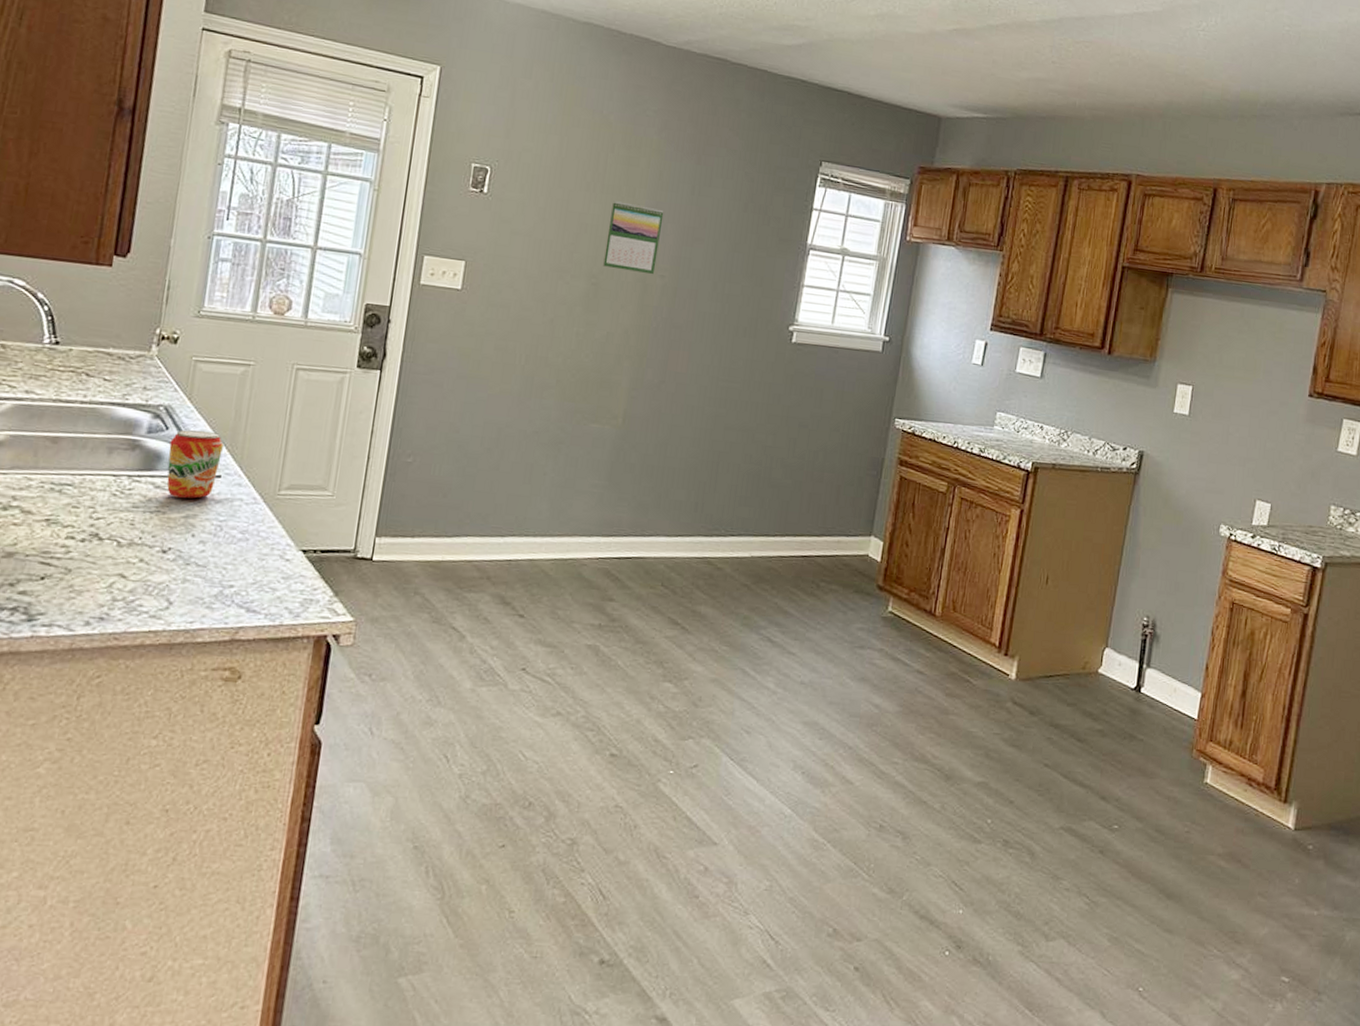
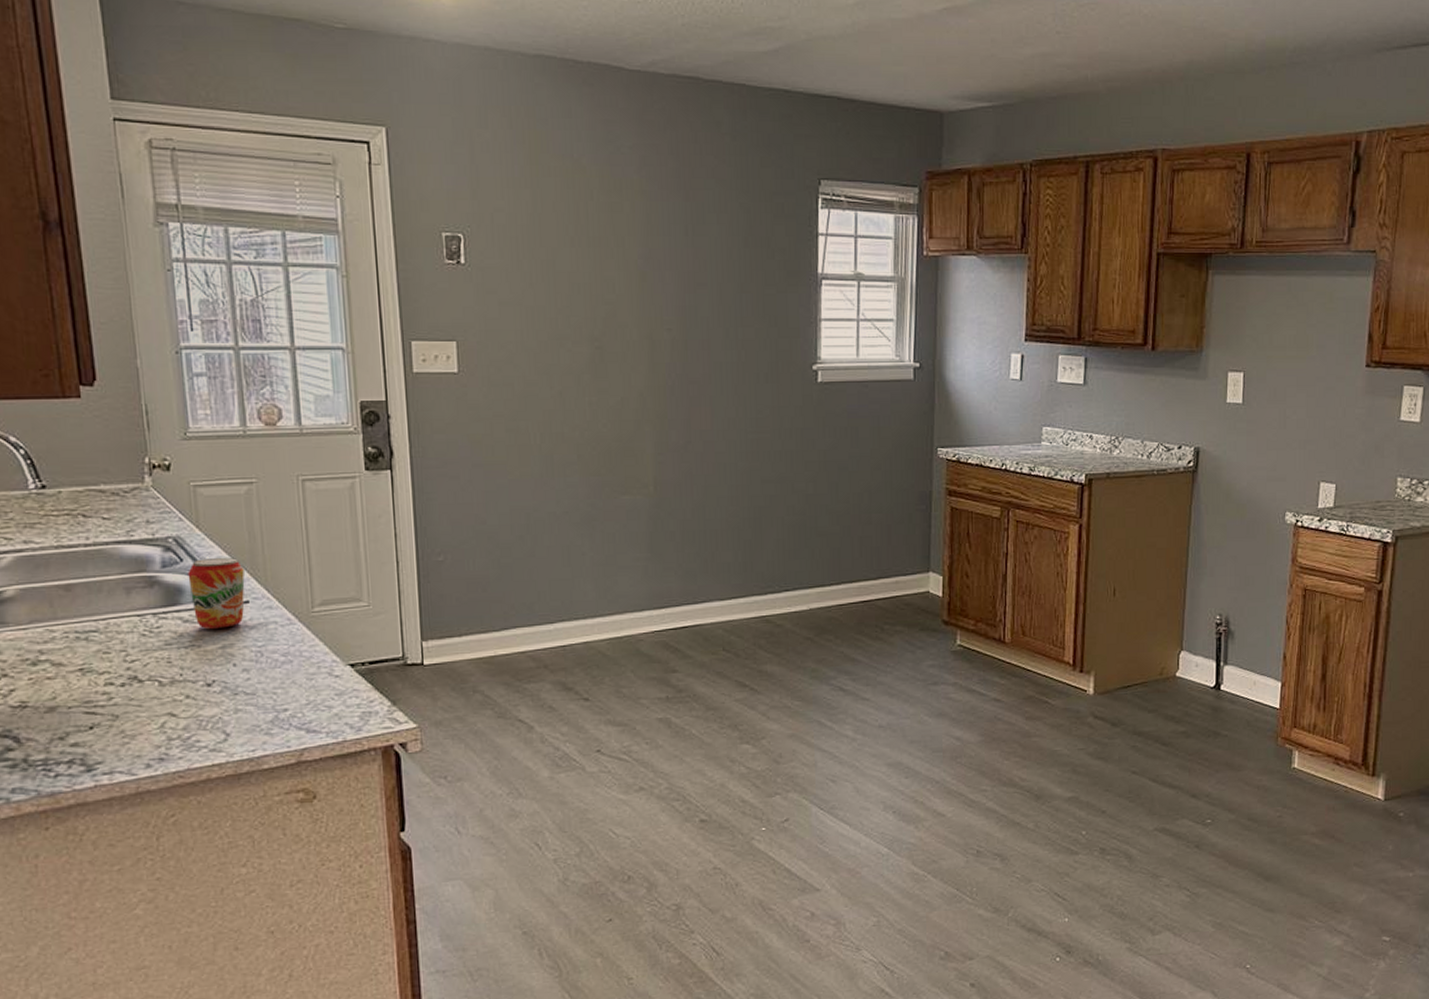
calendar: present [602,200,664,275] -> none [601,254,661,330]

